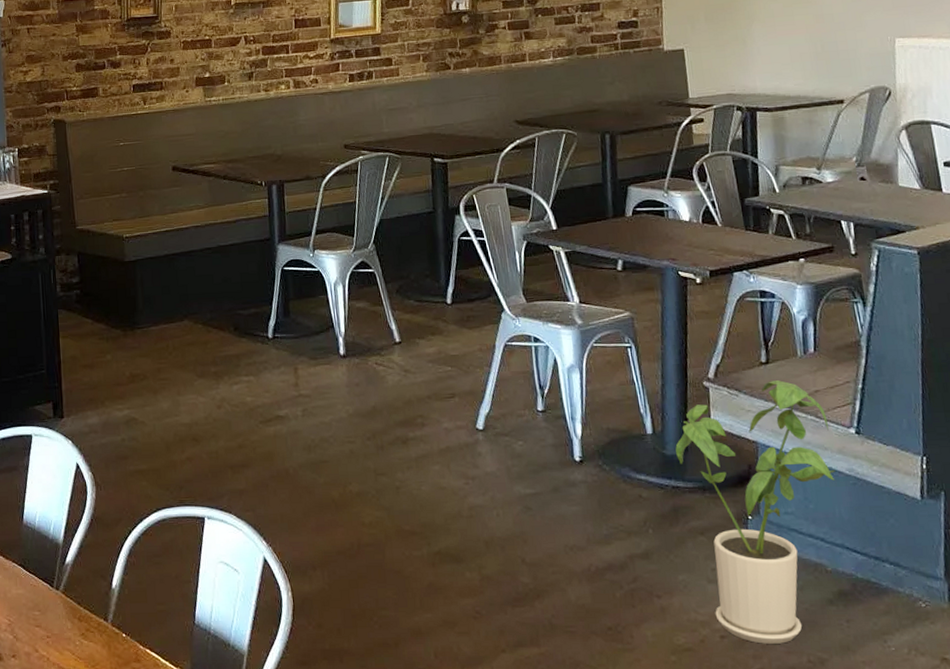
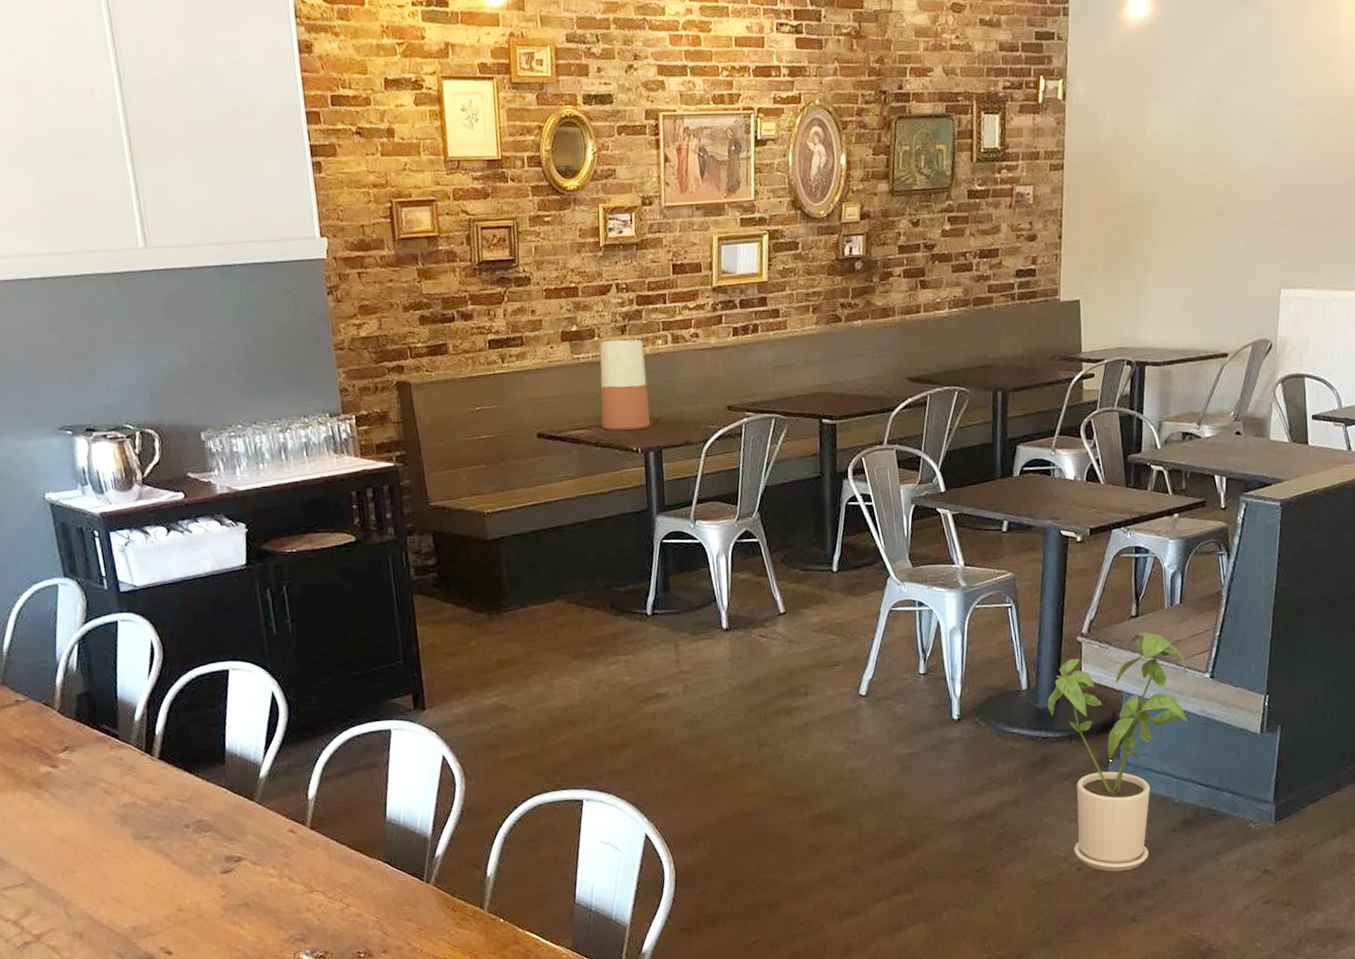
vase: none [229,84,274,167] -> present [599,339,651,432]

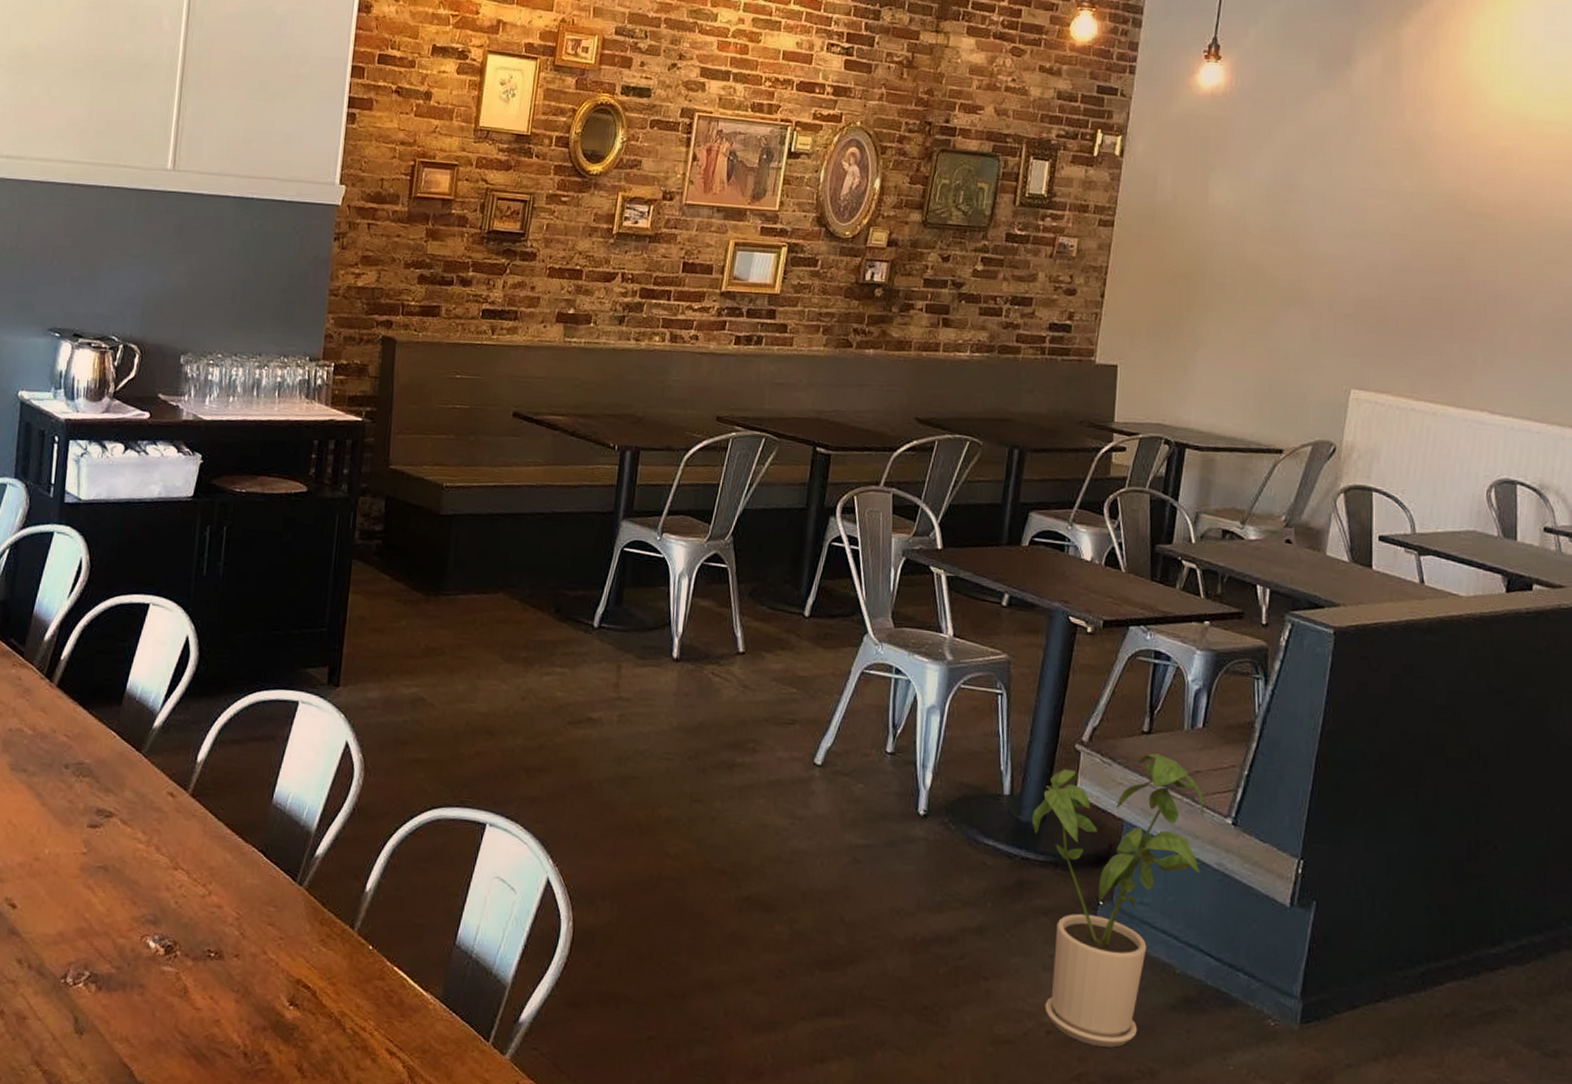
vase: present [599,339,651,432] -> none [581,328,640,427]

